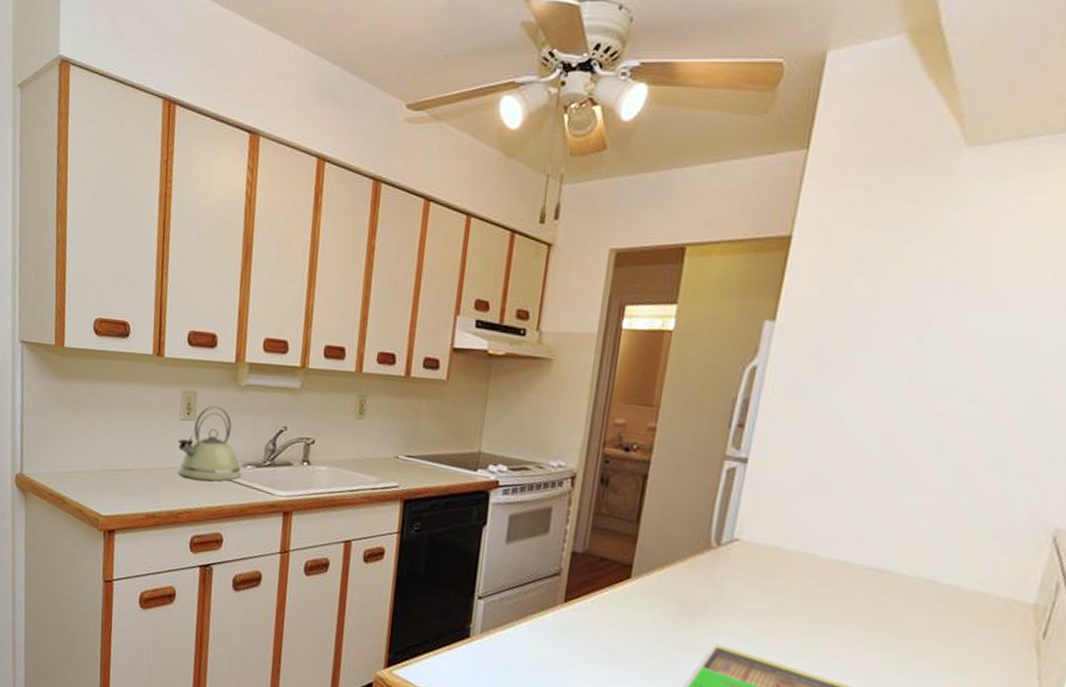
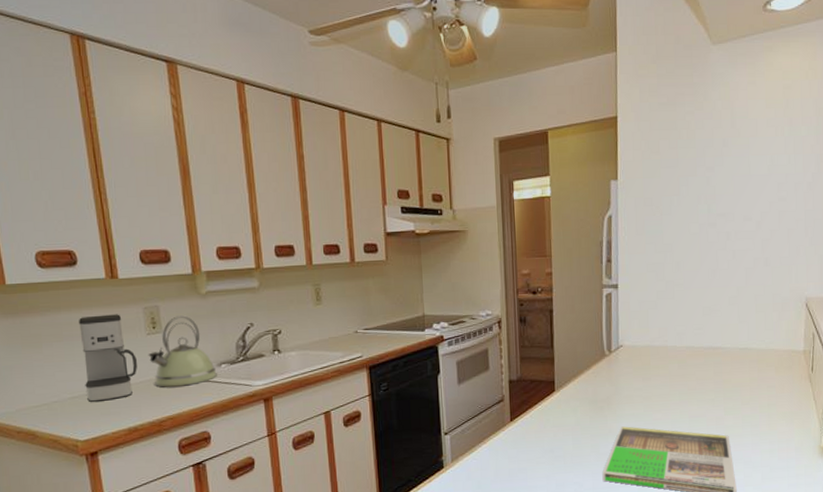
coffee maker: none [115,391,167,481] -> present [79,314,137,402]

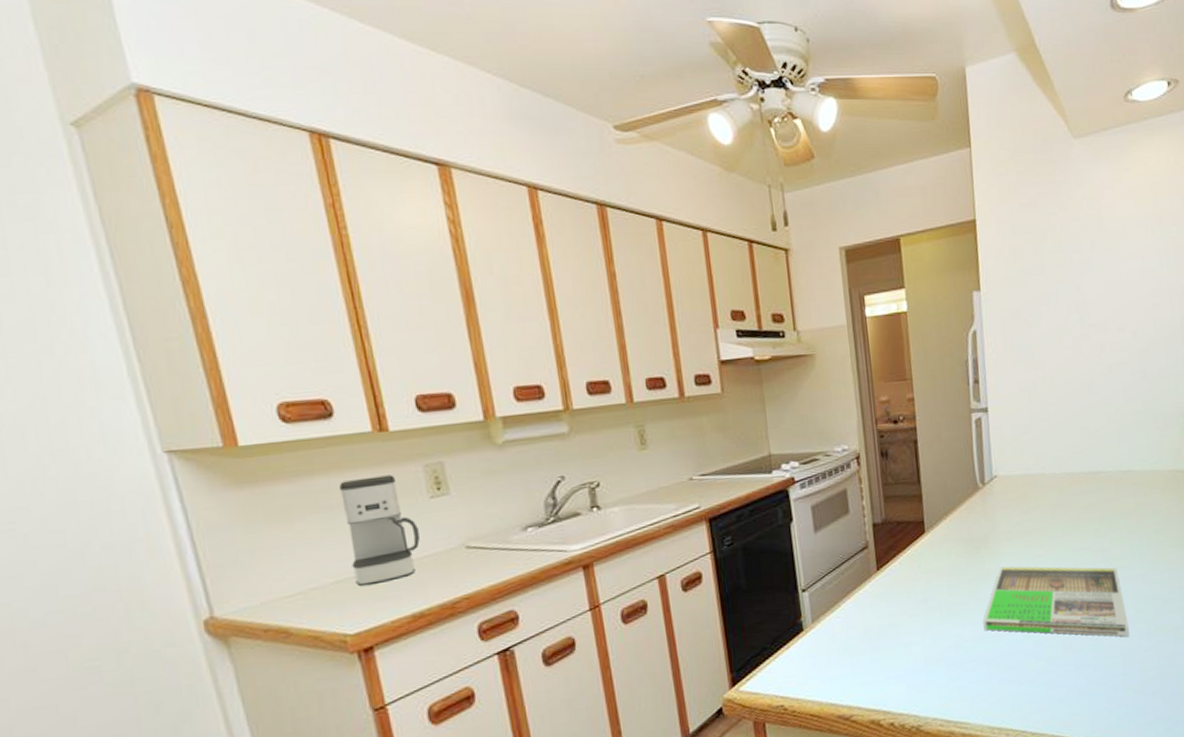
kettle: present [148,316,217,388] -> none [432,472,523,561]

